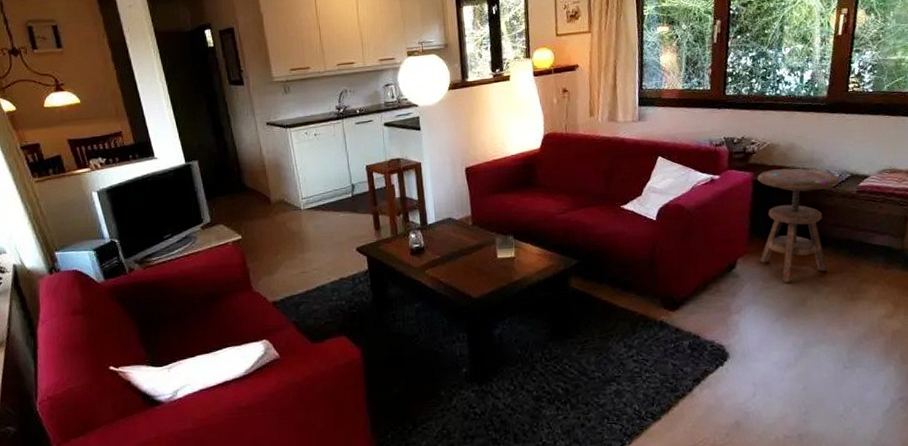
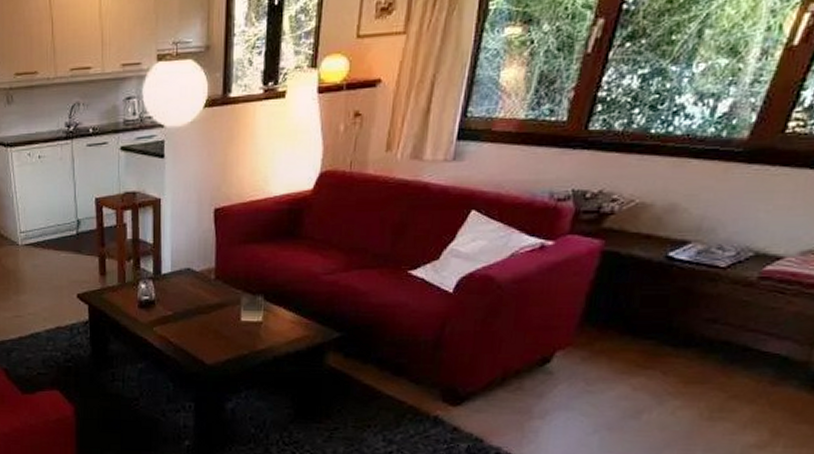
side table: present [757,168,840,284] -> none [588,238,736,390]

